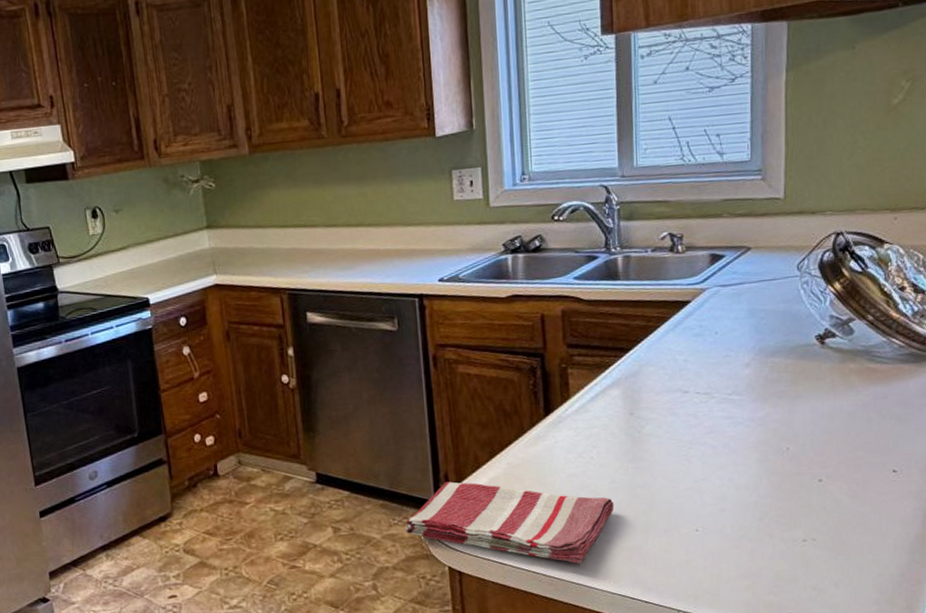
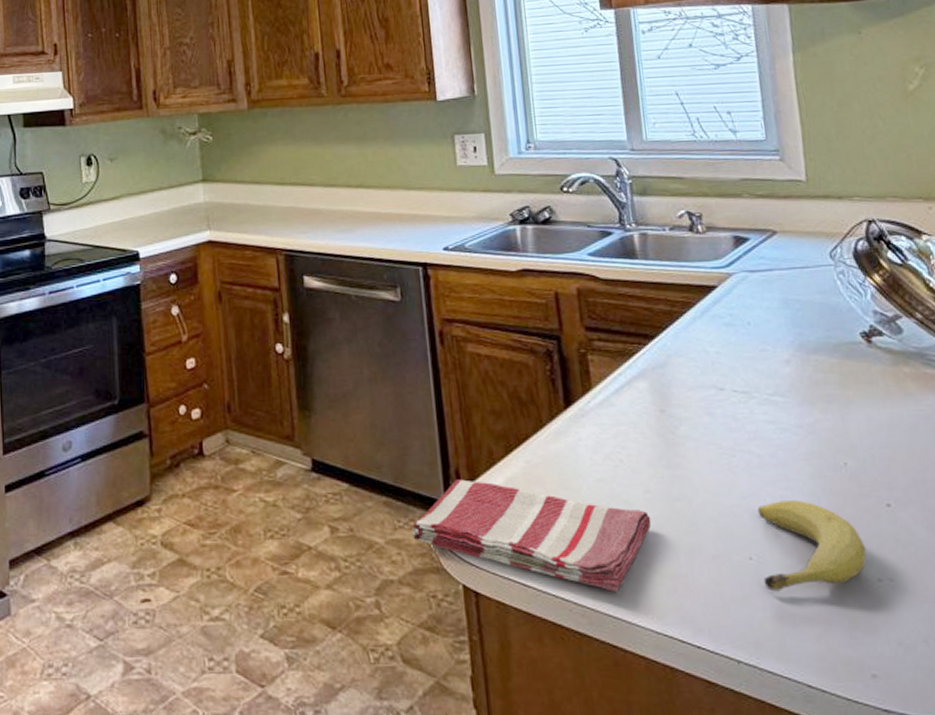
fruit: none [706,480,796,555] -> present [757,499,867,592]

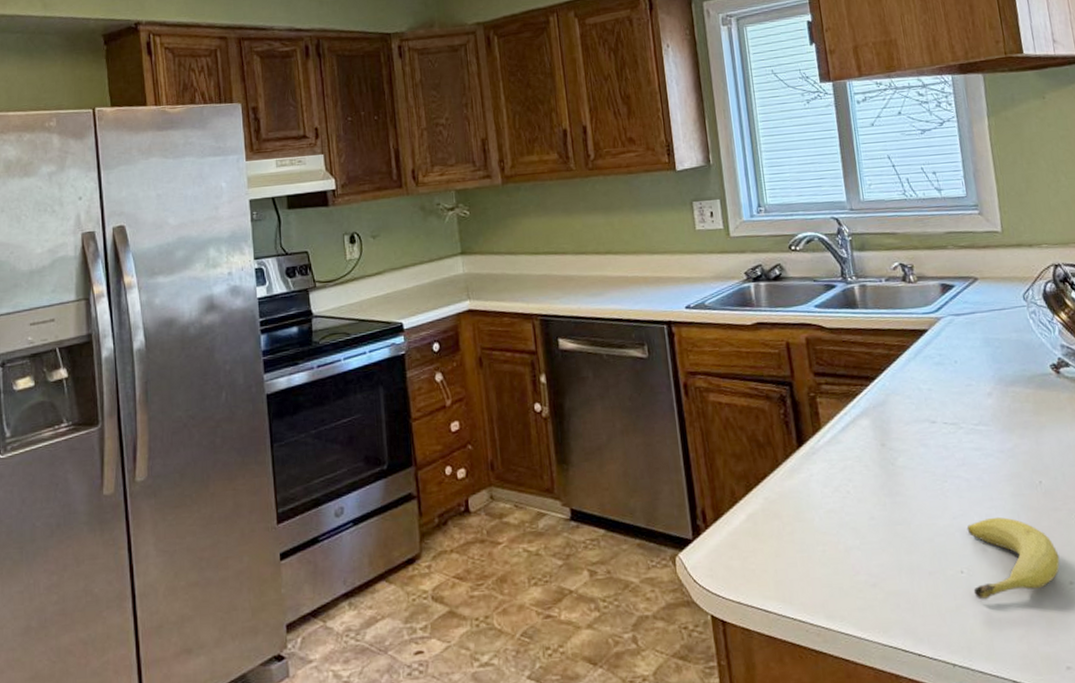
dish towel: present [411,479,652,591] -> none [663,518,876,611]

